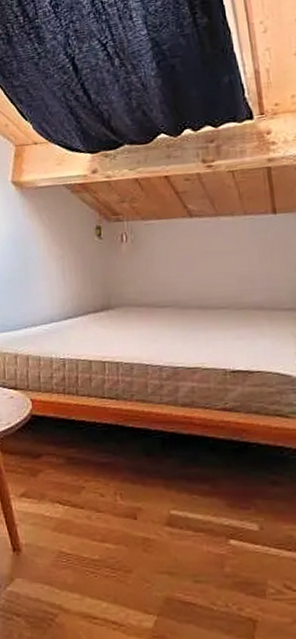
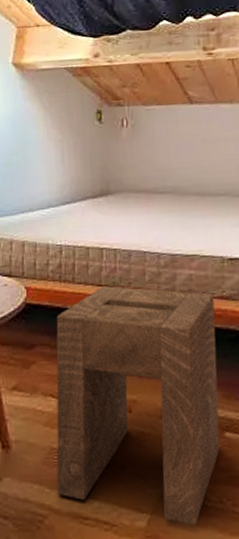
stool: none [61,398,225,628] -> present [56,286,220,526]

